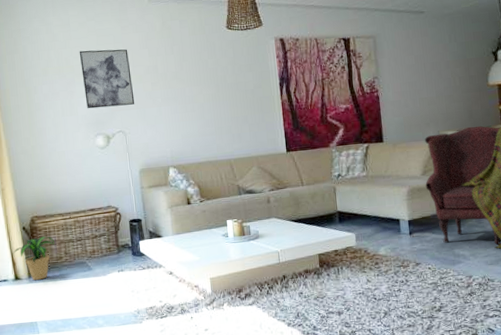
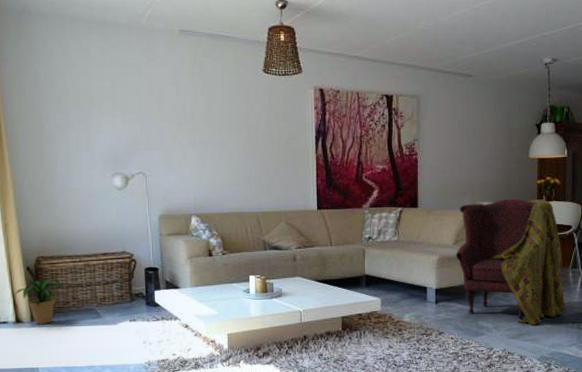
wall art: present [79,49,135,109] -> none [98,80,158,145]

